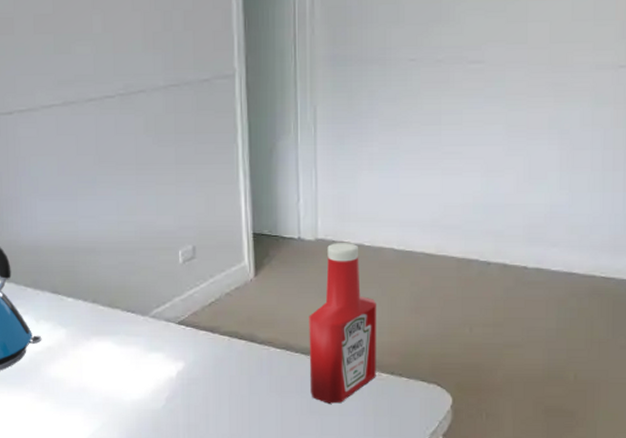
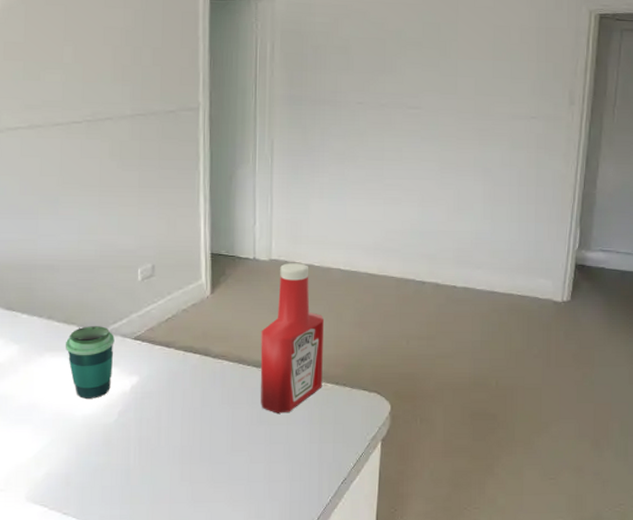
cup: none [111,310,159,384] -> present [66,326,115,399]

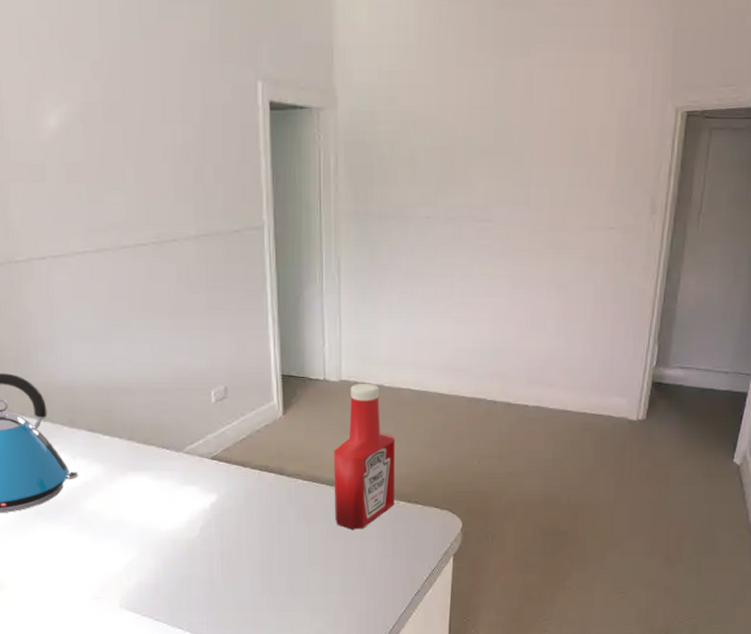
cup: present [66,326,115,399] -> none [147,447,193,515]

